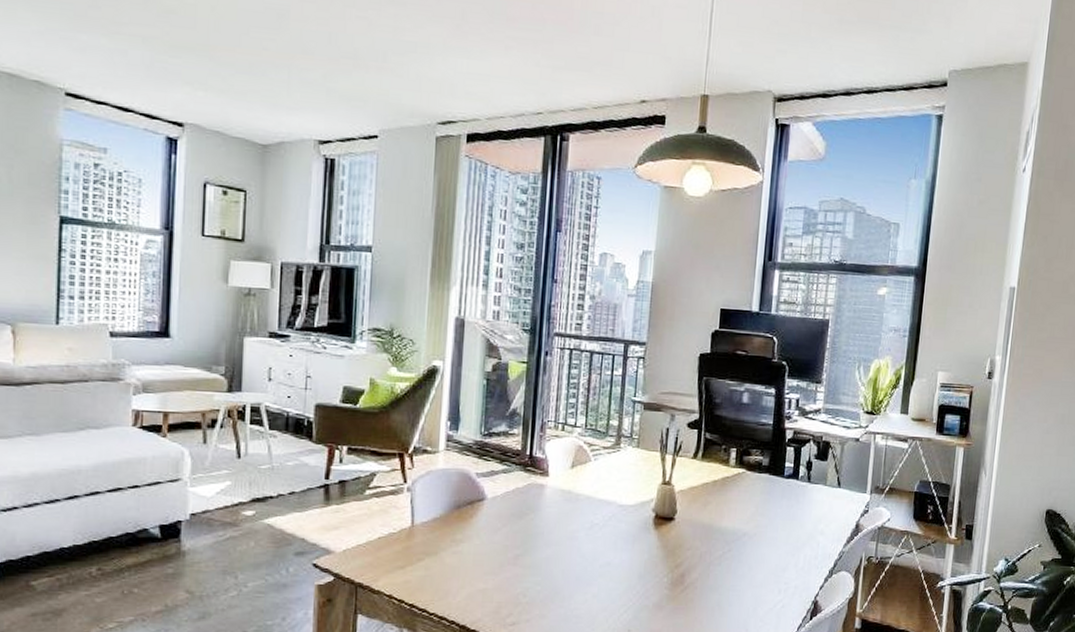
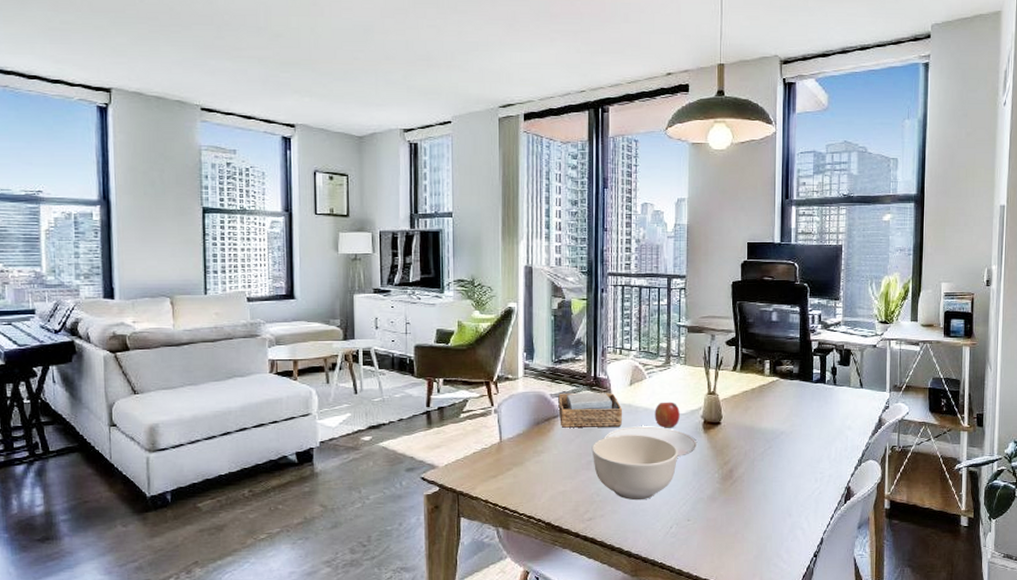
napkin holder: none [484,473,561,516] -> present [558,392,623,428]
bowl: none [520,525,623,605] -> present [591,434,678,501]
plate: none [536,517,645,557] -> present [604,426,696,458]
fruit: none [597,490,628,521] -> present [655,401,680,428]

